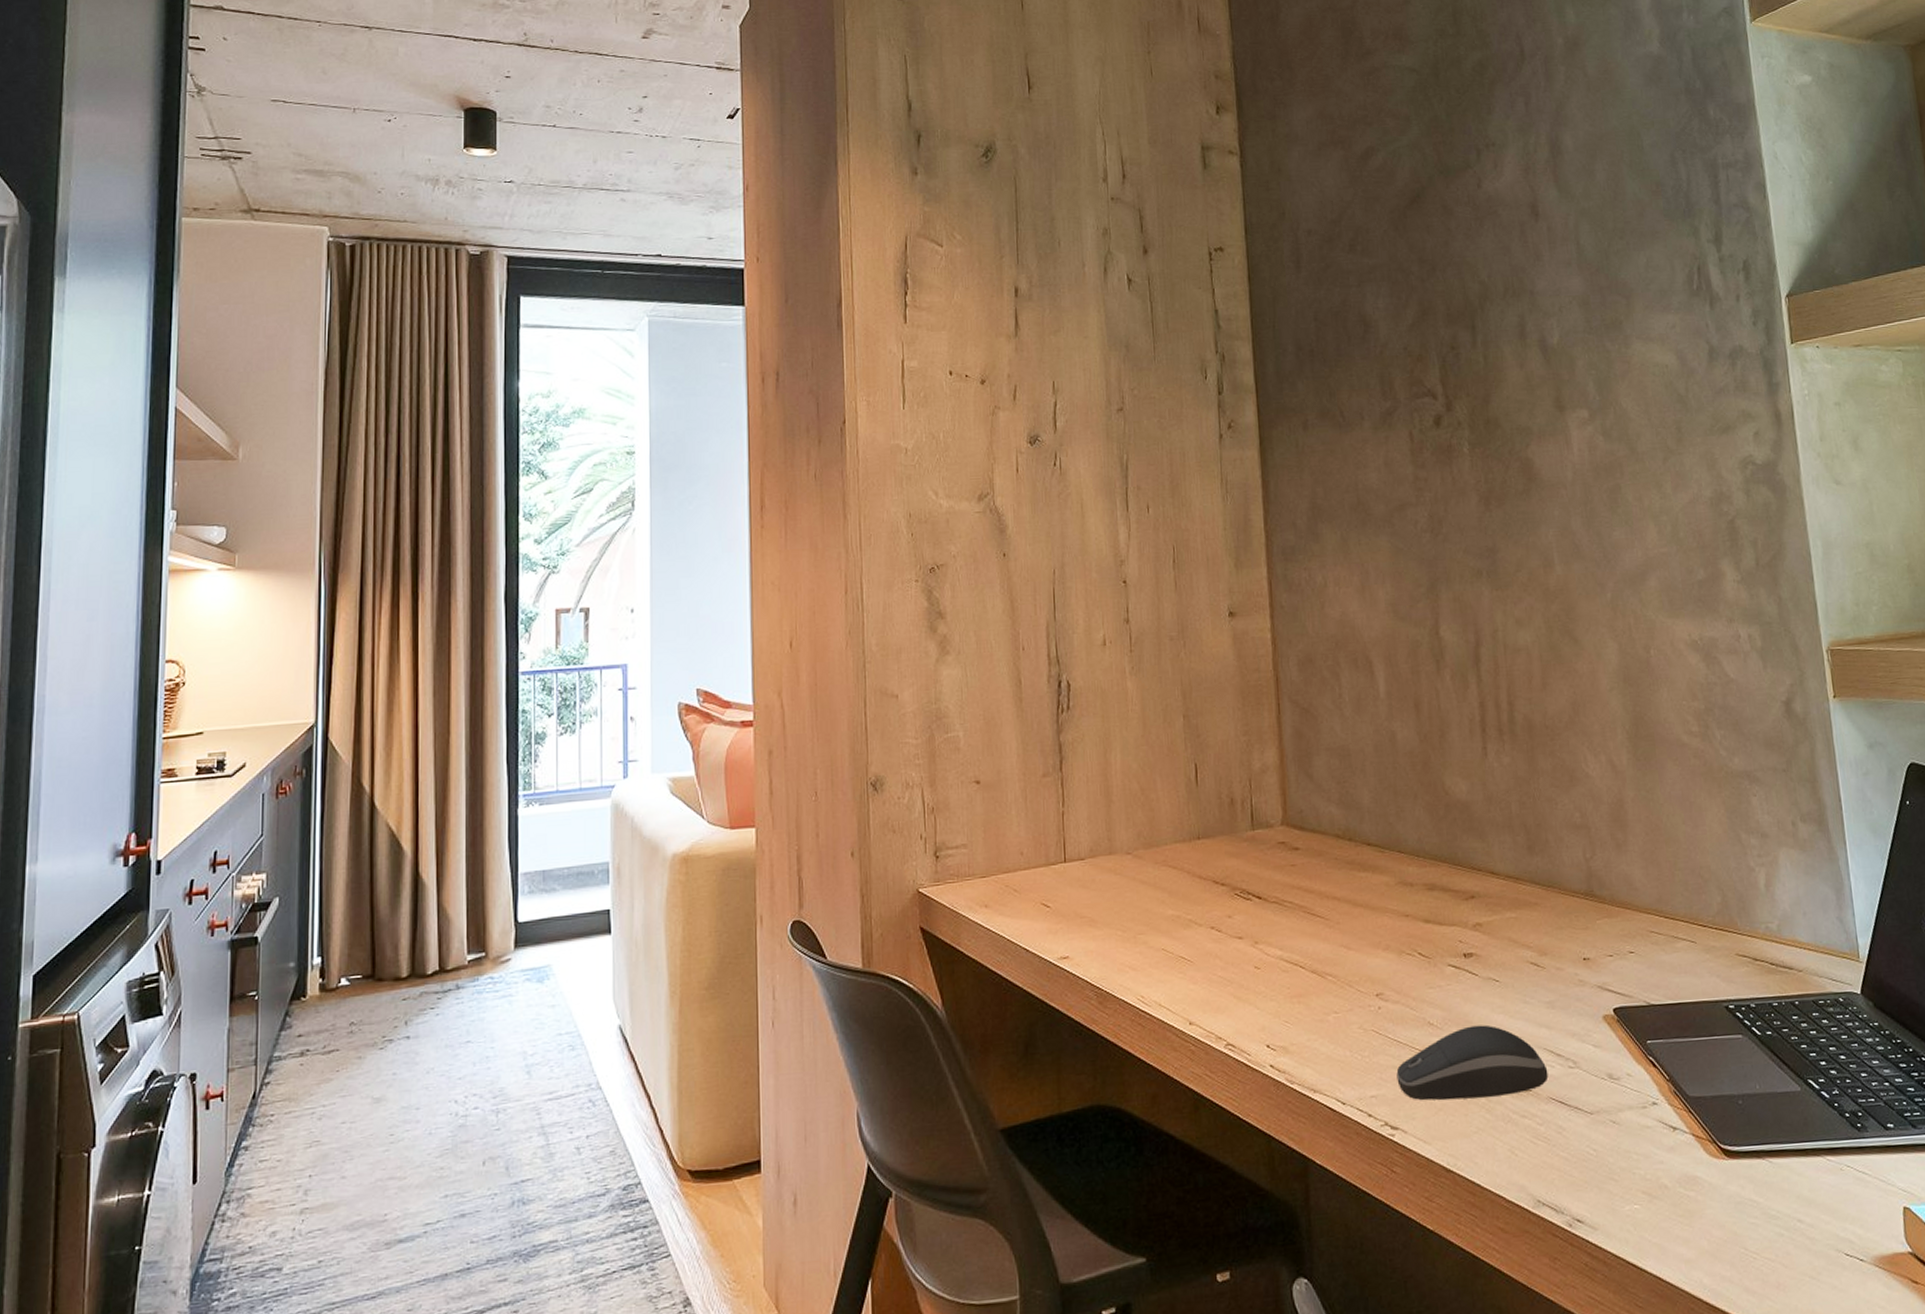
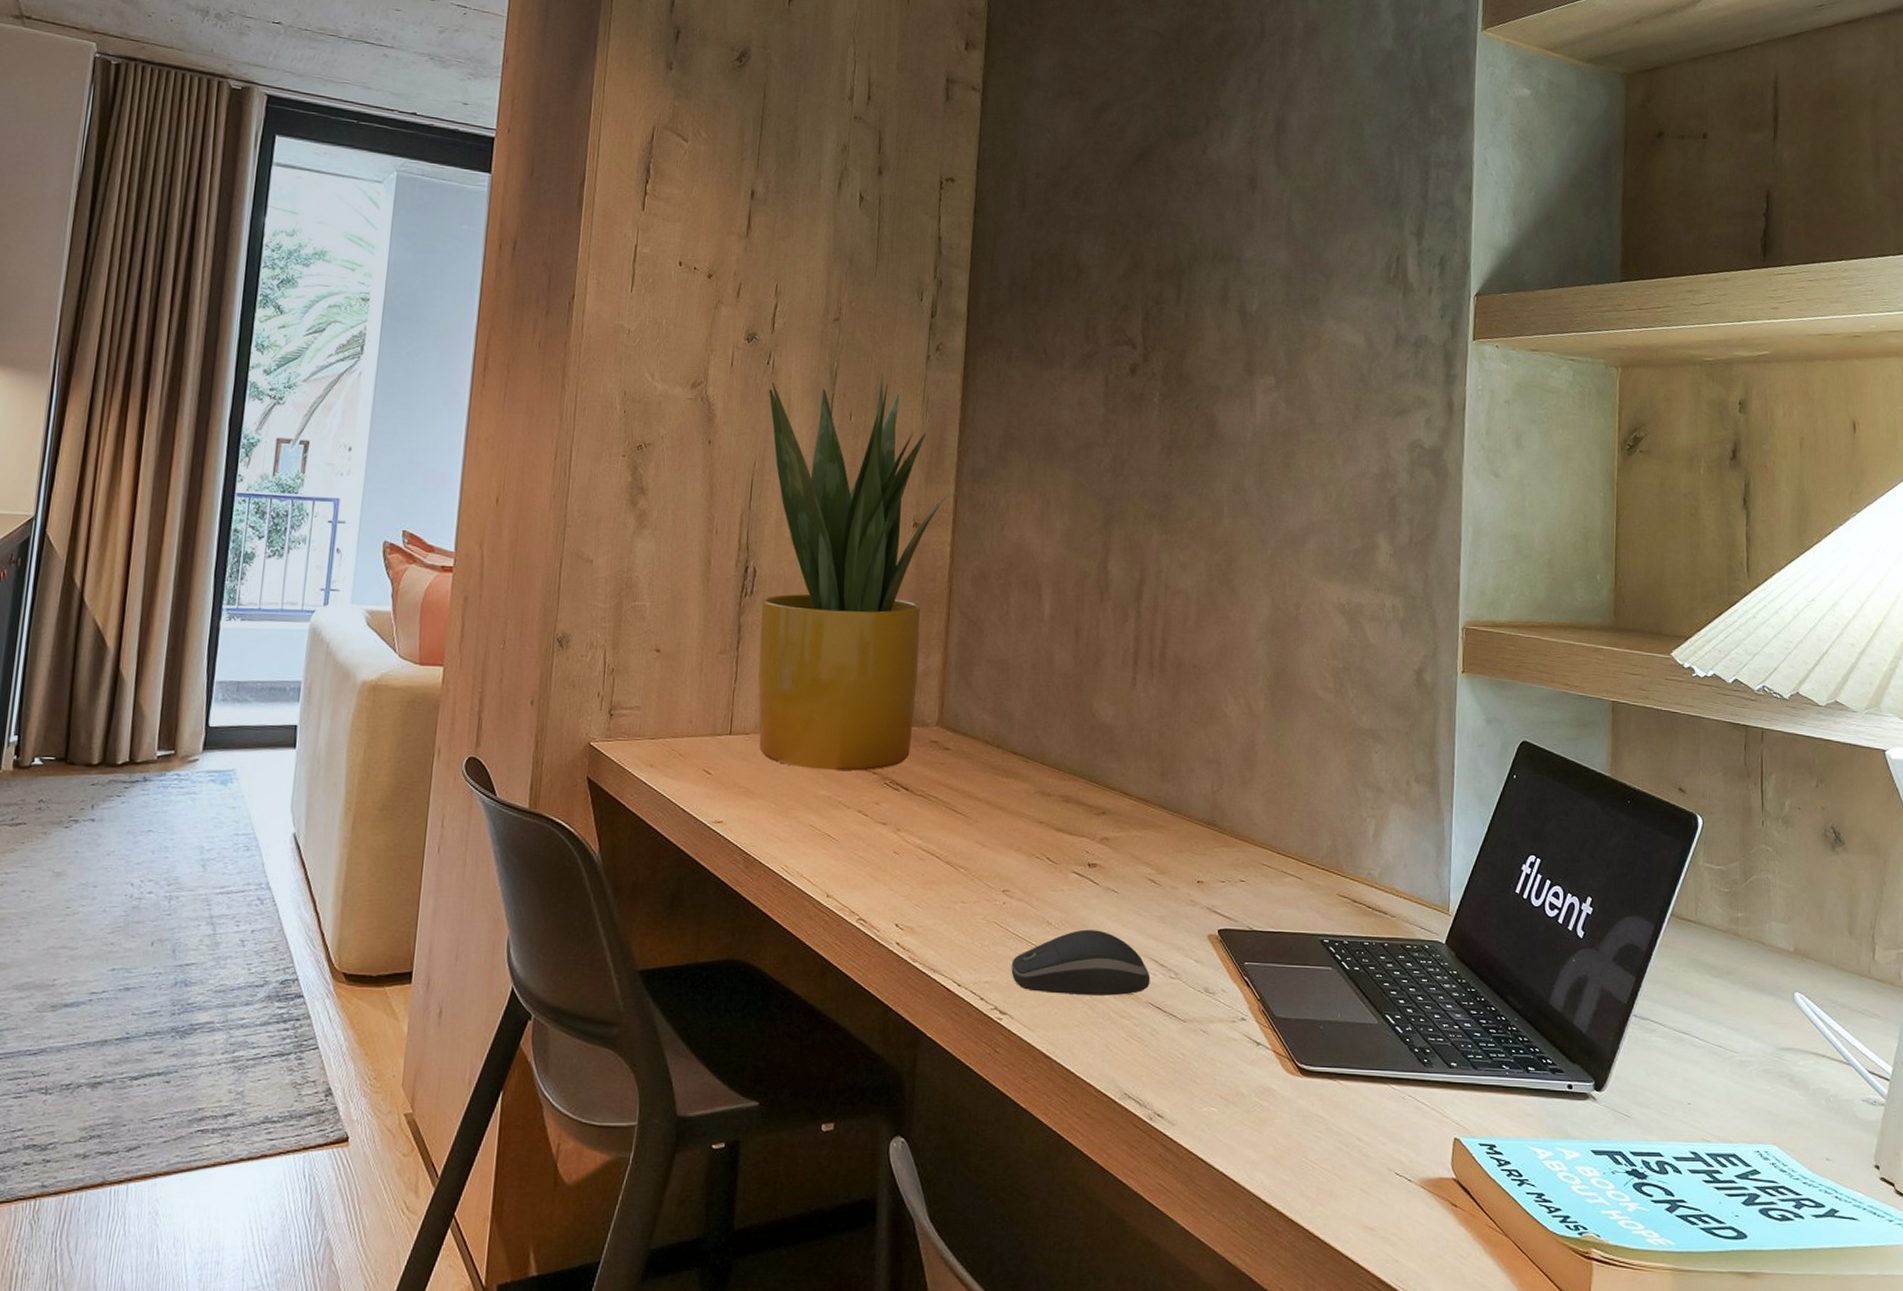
planter: none [1059,459,1267,889] -> present [758,373,954,771]

